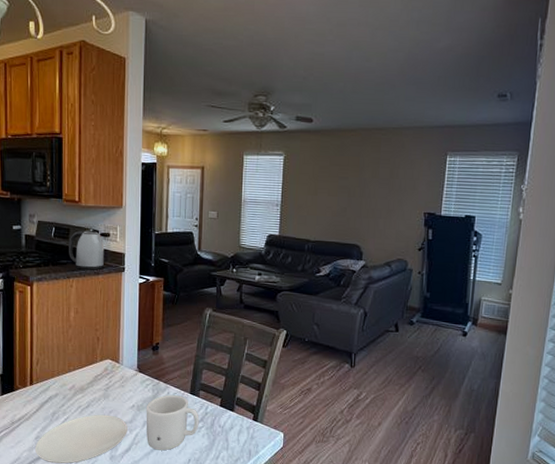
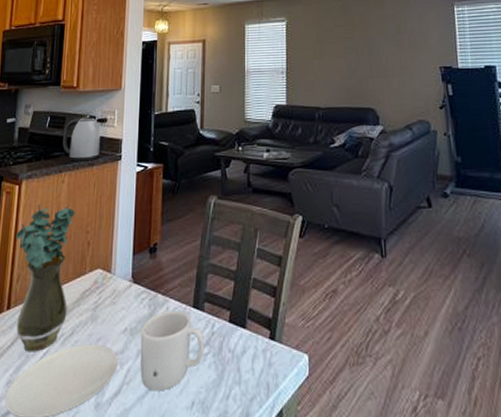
vase: none [32,304,84,418] -> present [16,203,75,352]

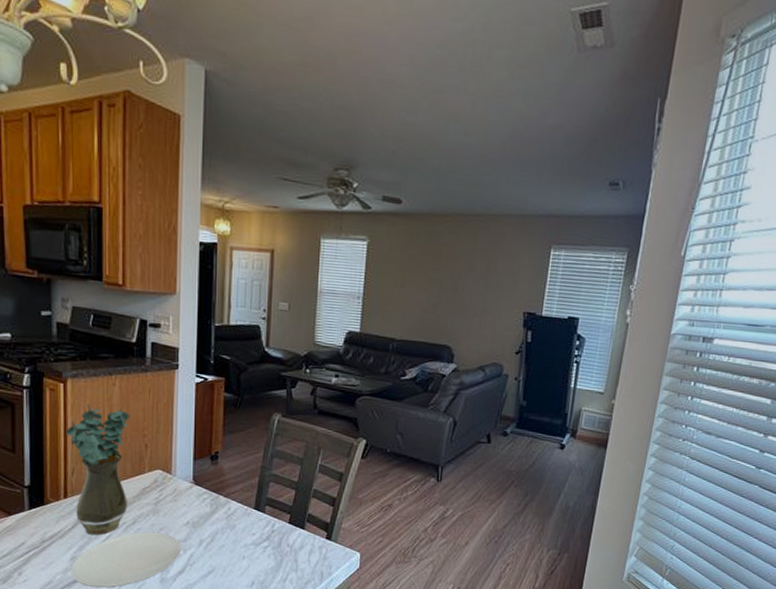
kettle: present [62,117,101,162] -> none [110,320,154,367]
mug: present [140,311,204,391] -> none [202,510,265,573]

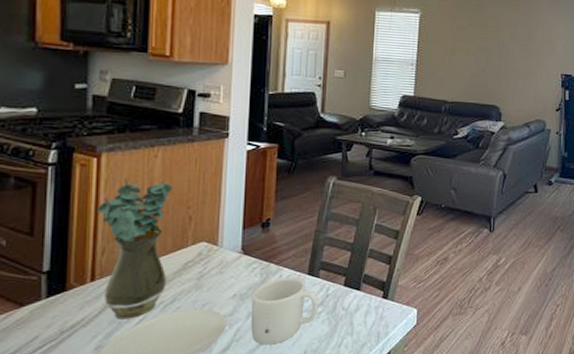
mug: none [202,510,265,573] -> present [251,278,319,345]

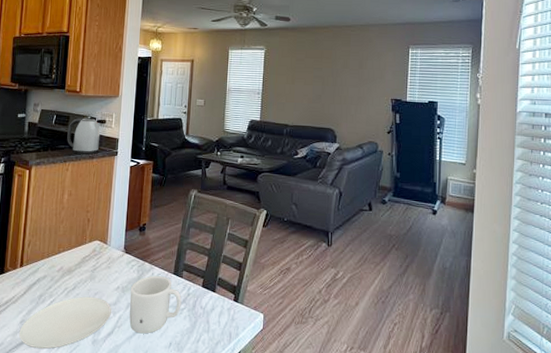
vase: present [97,178,172,319] -> none [27,187,77,300]
kettle: none [154,90,203,137] -> present [67,118,100,155]

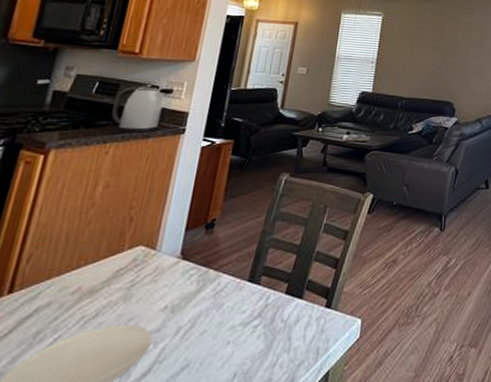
mug: present [129,275,182,334] -> none [177,285,257,367]

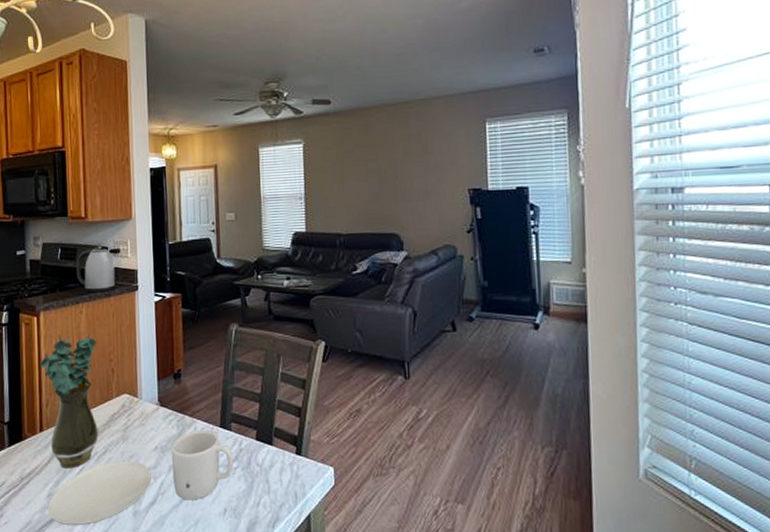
vase: none [18,176,118,339] -> present [40,333,98,469]
mug: none [177,285,257,367] -> present [171,431,234,500]

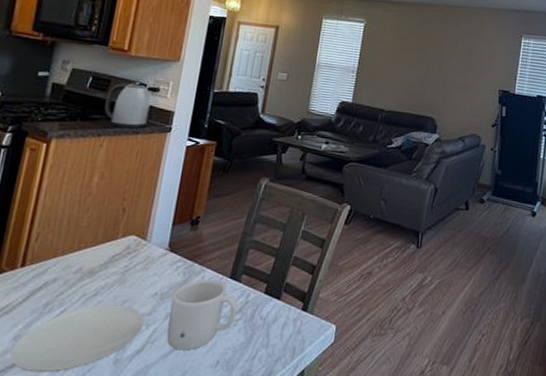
vase: present [40,333,98,469] -> none [30,165,112,310]

